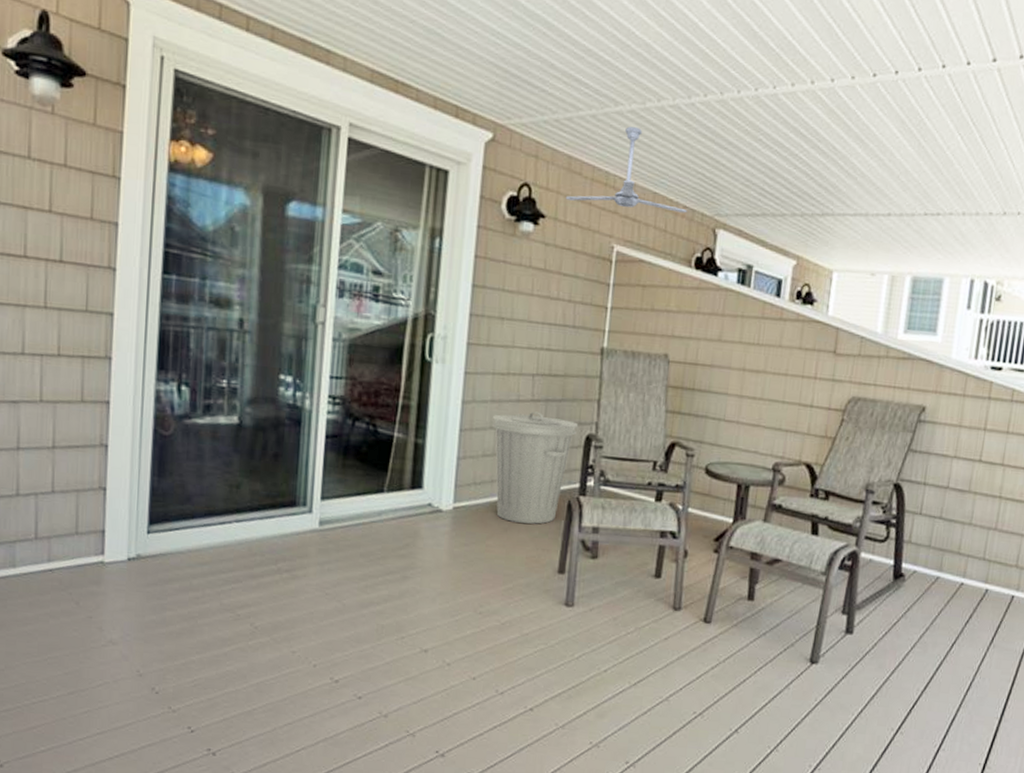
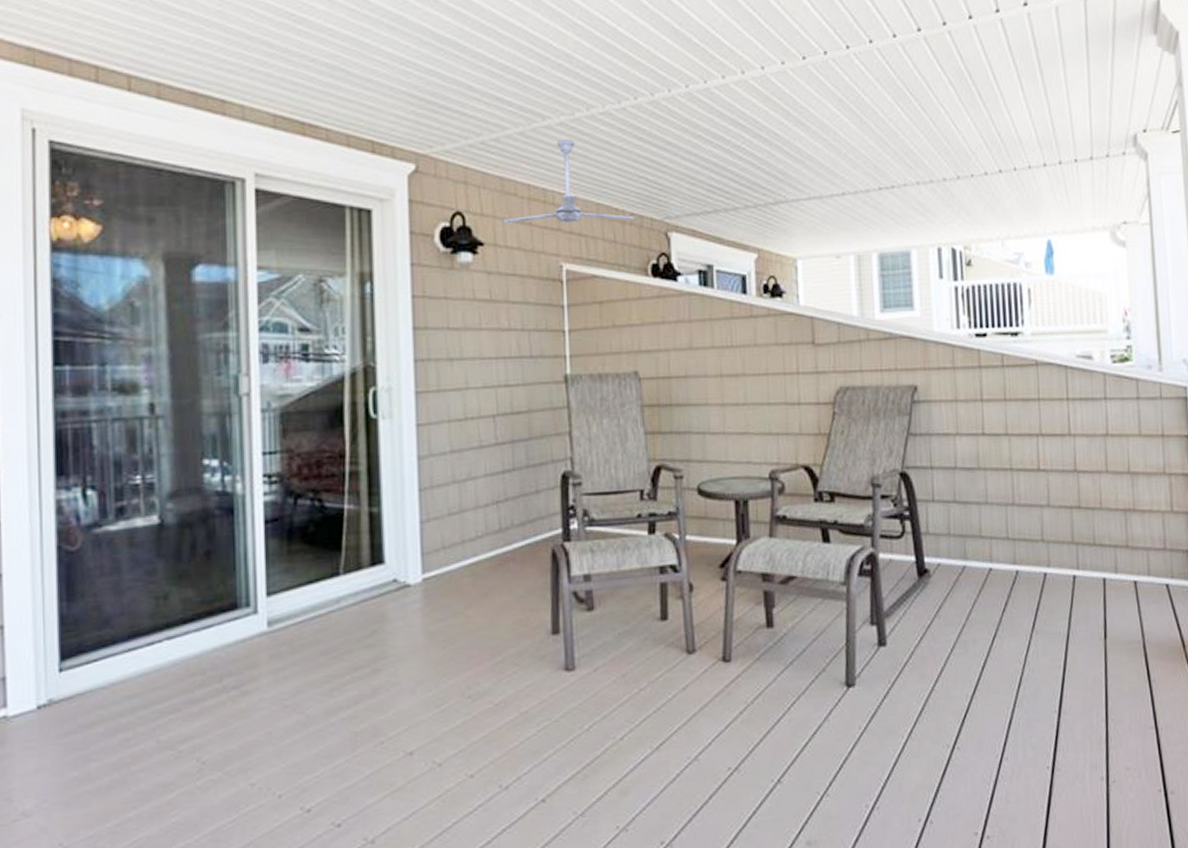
trash can: present [492,411,579,524] -> none [453,455,552,585]

